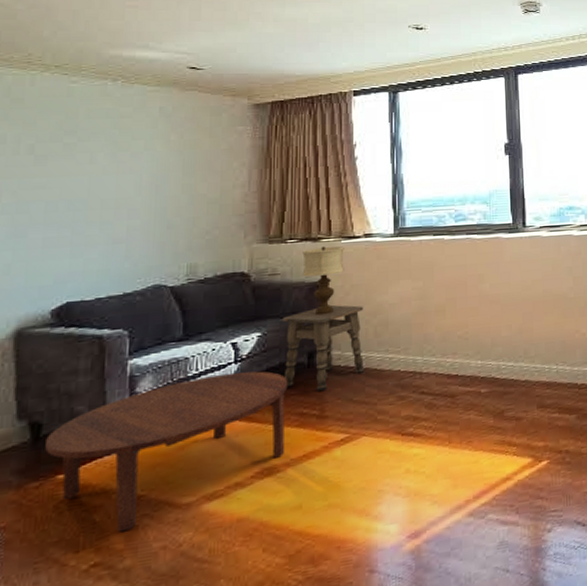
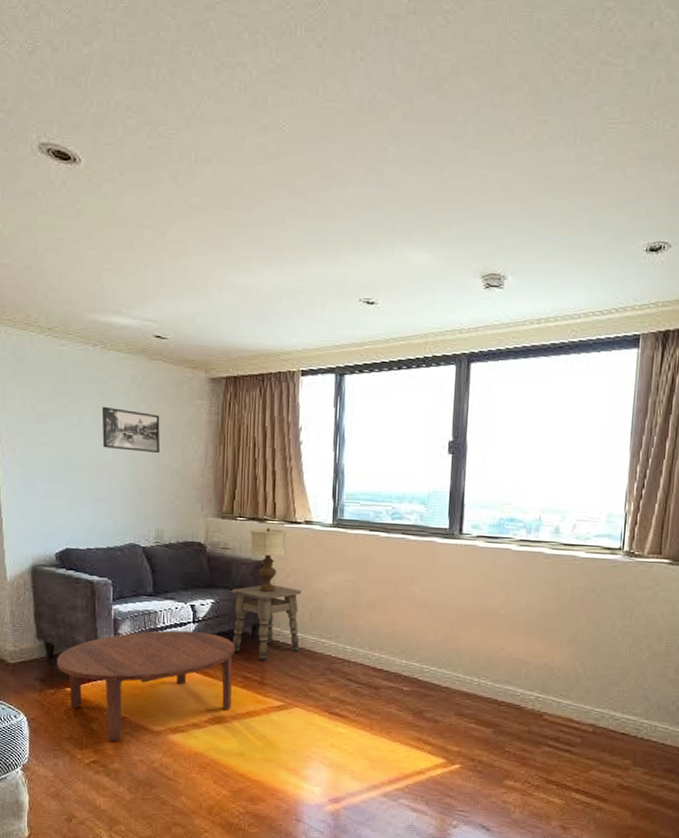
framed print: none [121,141,195,185] -> present [101,406,161,454]

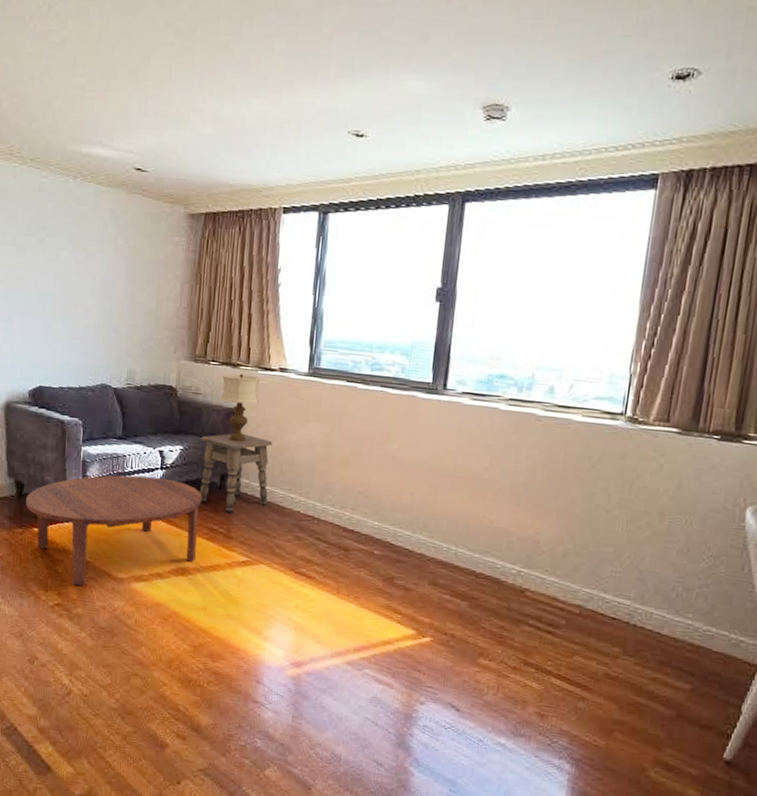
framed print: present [101,406,161,454] -> none [78,241,137,292]

